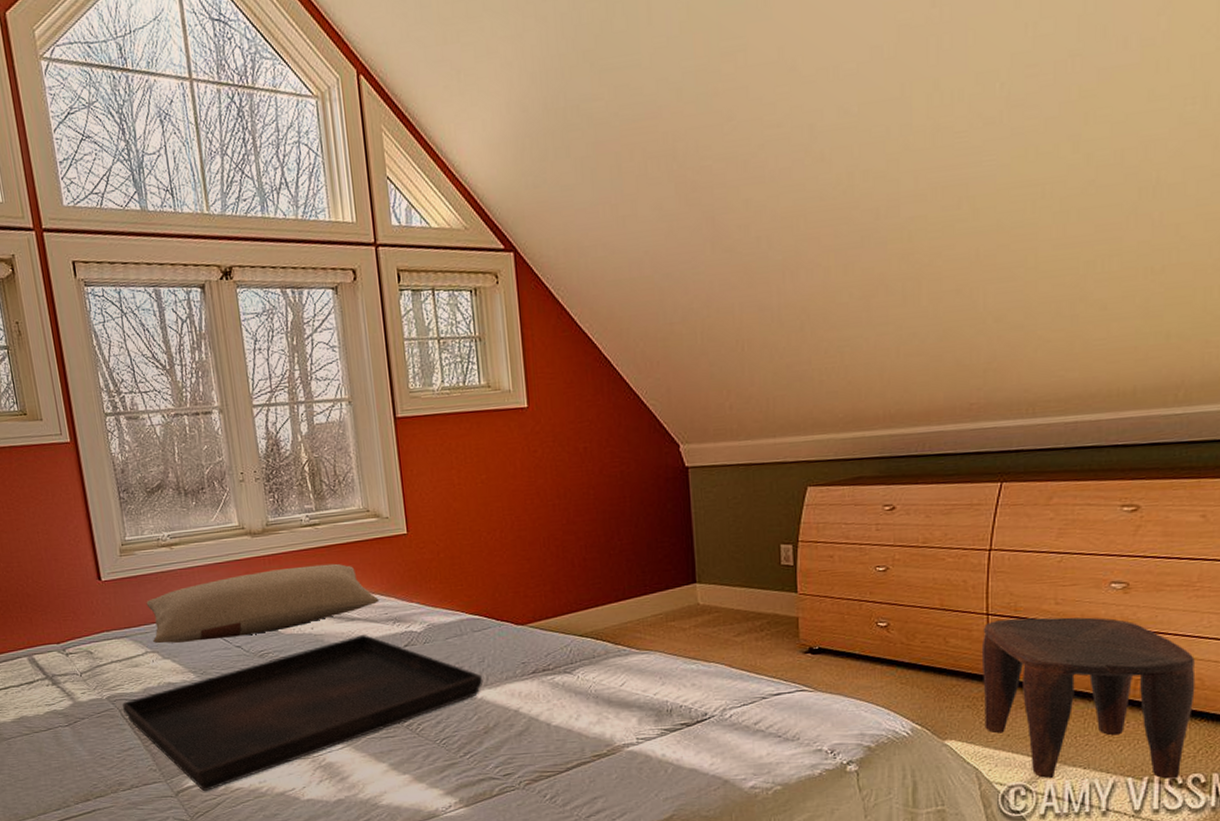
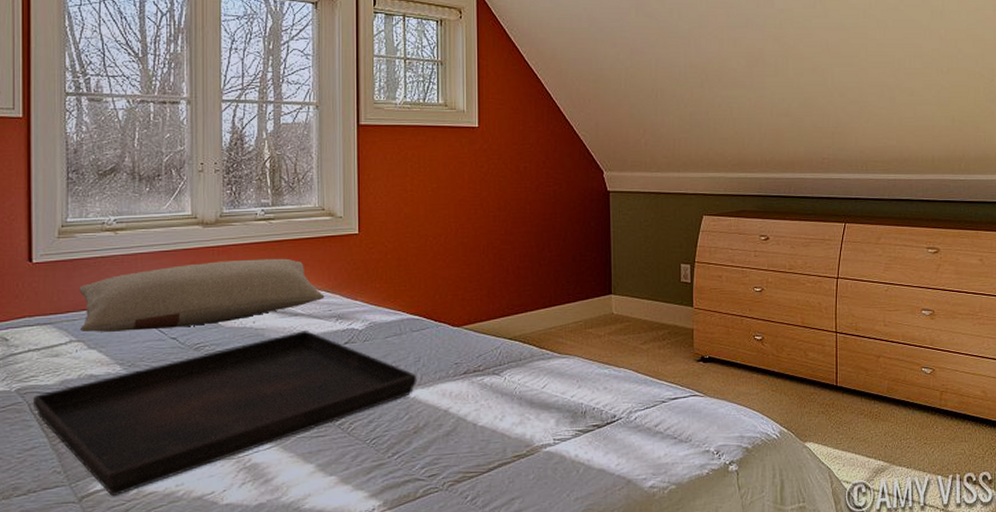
stool: present [981,617,1196,779] -> none [832,336,981,477]

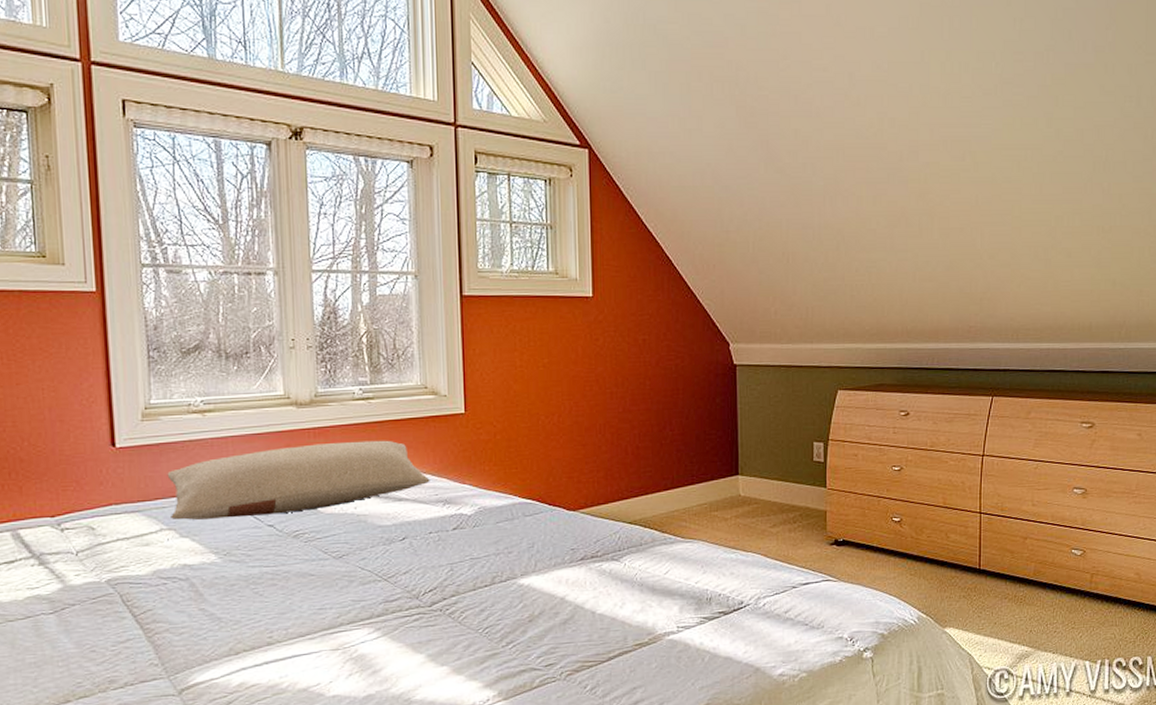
serving tray: present [32,329,417,497] -> none [124,515,532,689]

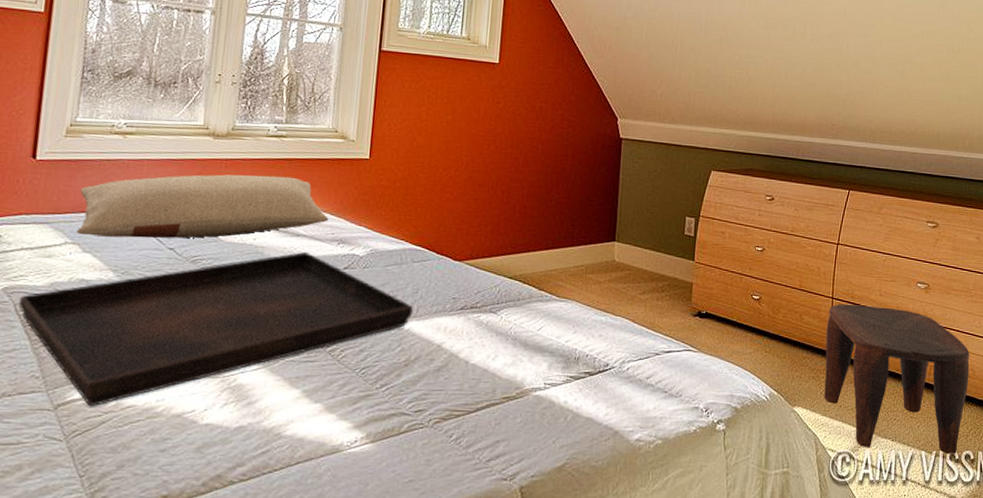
serving tray: none [124,515,532,689] -> present [18,251,414,407]
stool: none [975,517,1135,662] -> present [824,303,970,454]

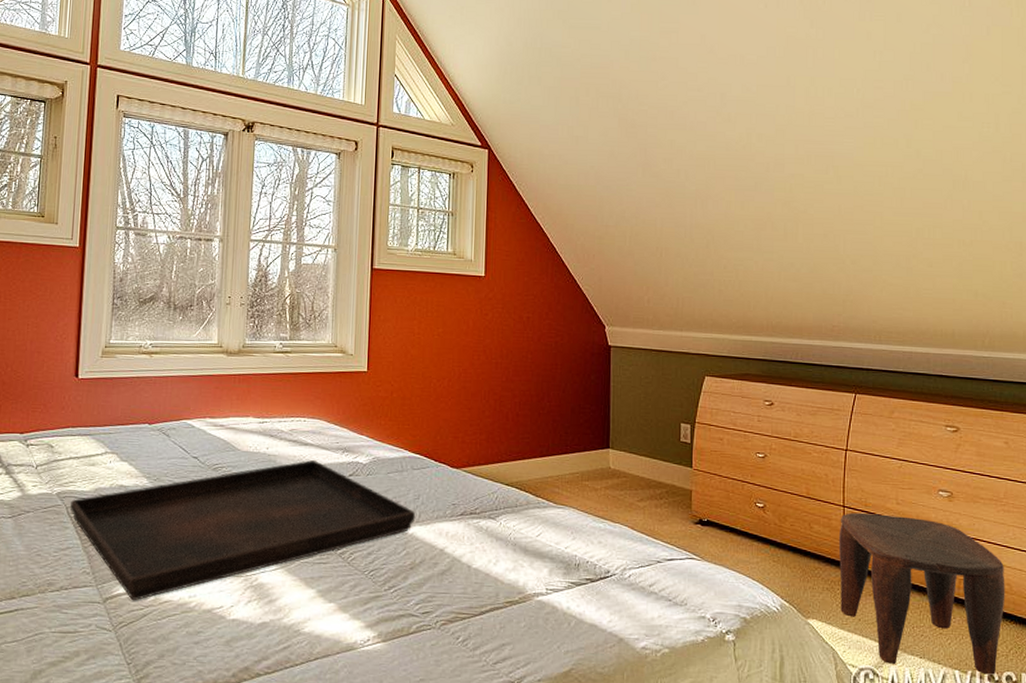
pillow: present [77,174,329,239] -> none [115,388,333,448]

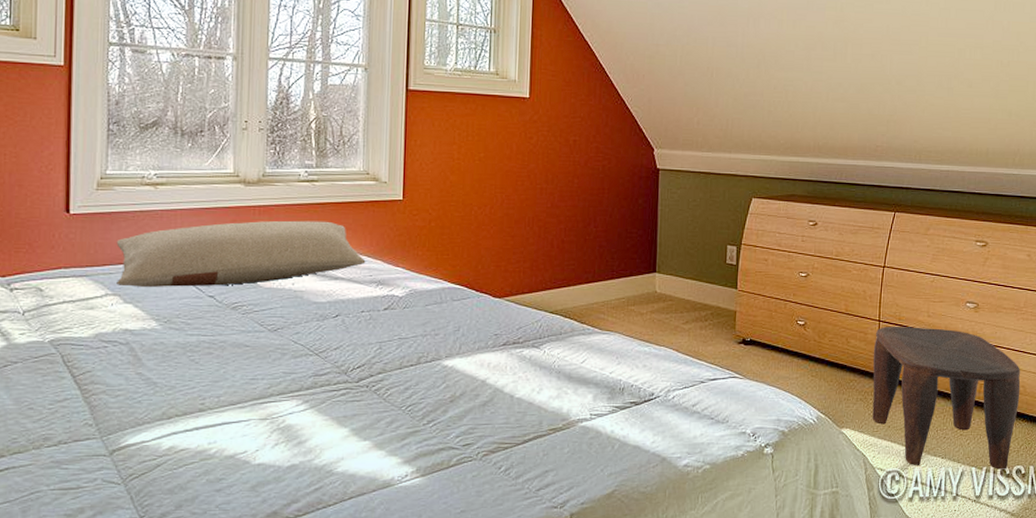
serving tray: present [69,459,416,601] -> none [65,294,456,452]
pillow: none [115,388,333,448] -> present [116,220,366,287]

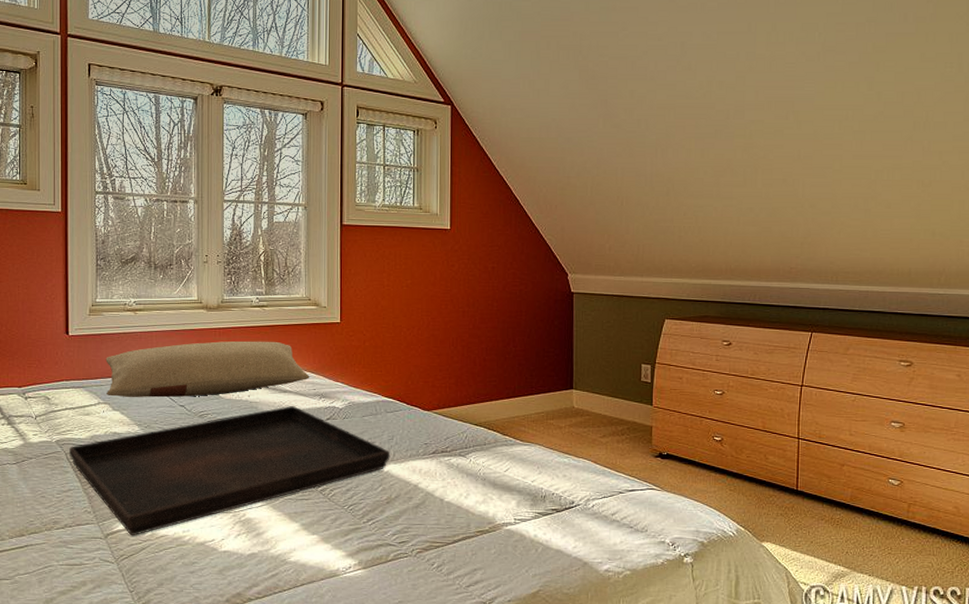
serving tray: none [65,294,456,452] -> present [68,405,391,536]
stool: present [872,326,1021,470] -> none [792,443,953,590]

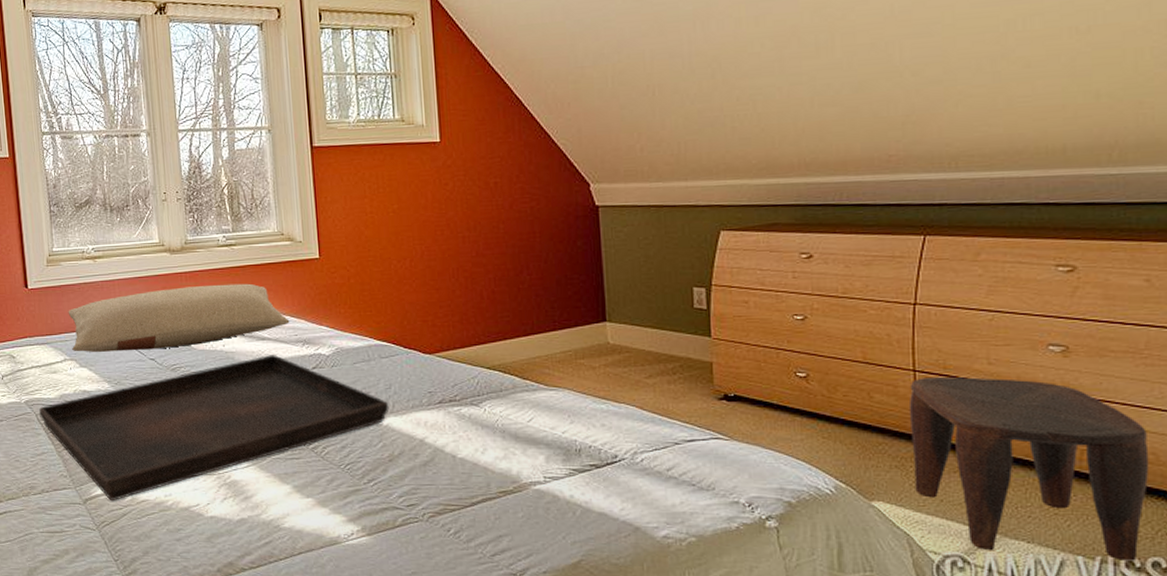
stool: none [792,443,953,590] -> present [908,376,1149,561]

